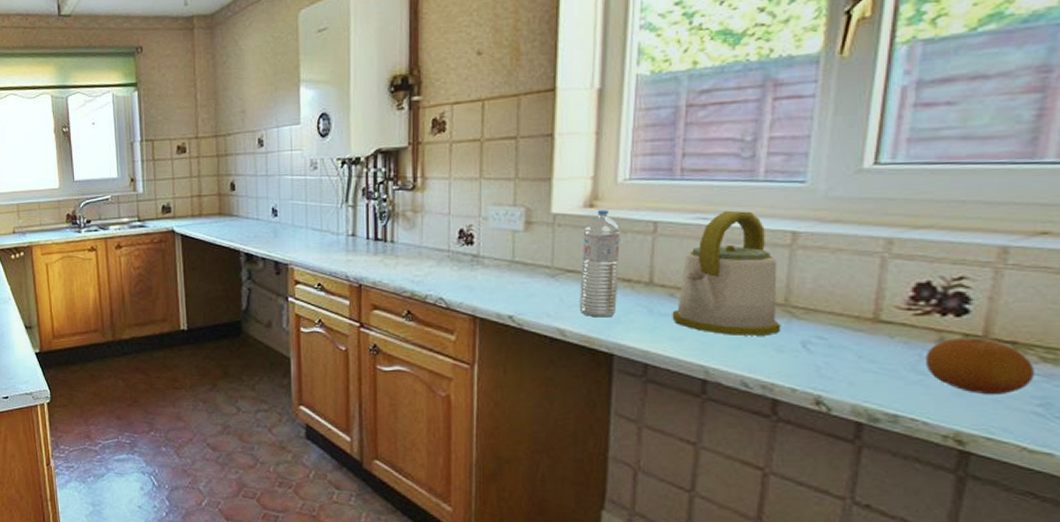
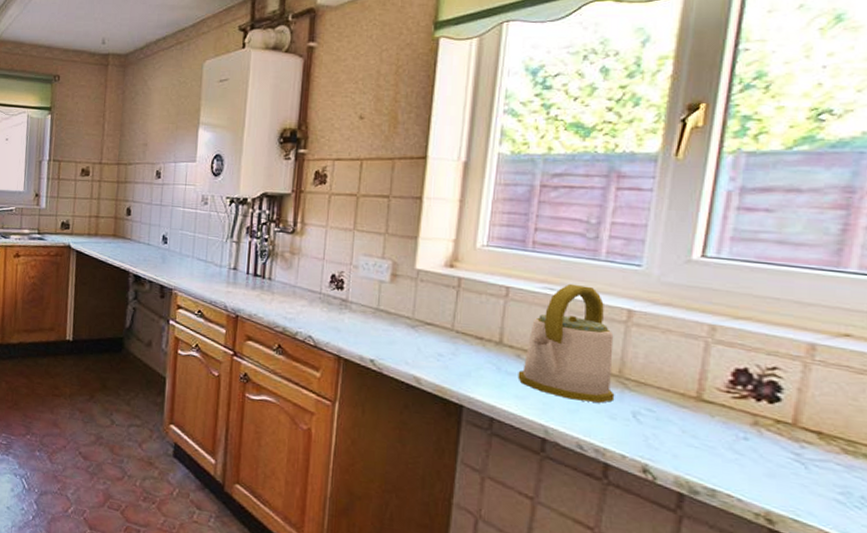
water bottle: present [579,209,621,318] -> none [434,270,477,371]
fruit: present [925,338,1034,396] -> none [741,423,837,480]

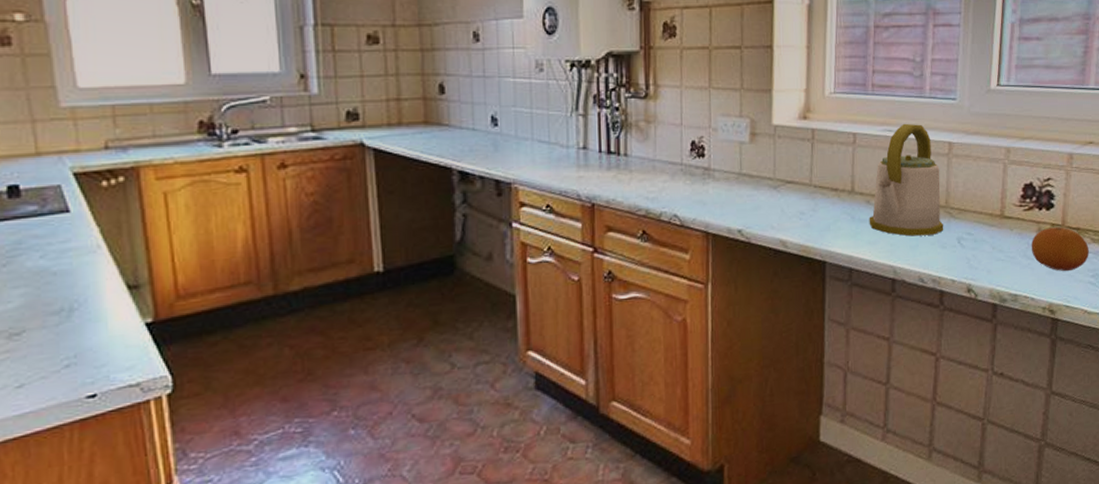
fruit: none [741,423,837,480] -> present [1031,227,1089,272]

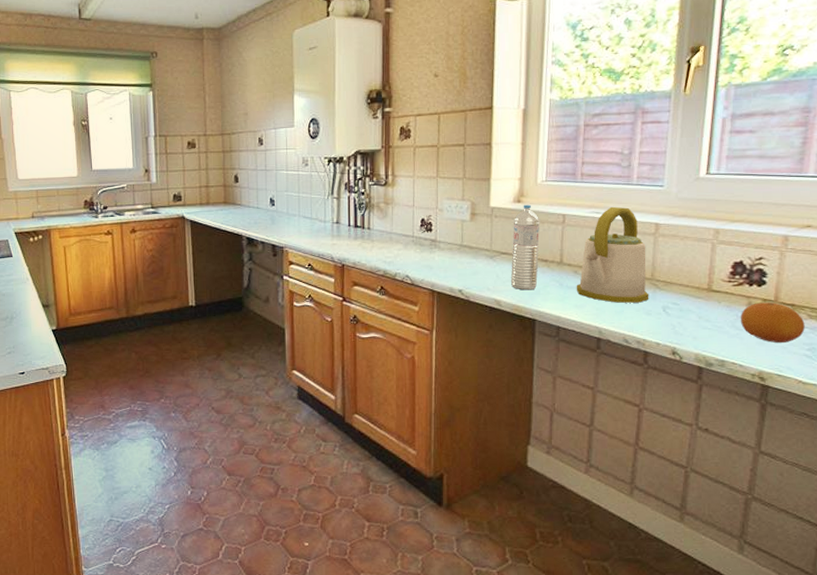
water bottle: none [797,121,829,227] -> present [510,204,540,290]

